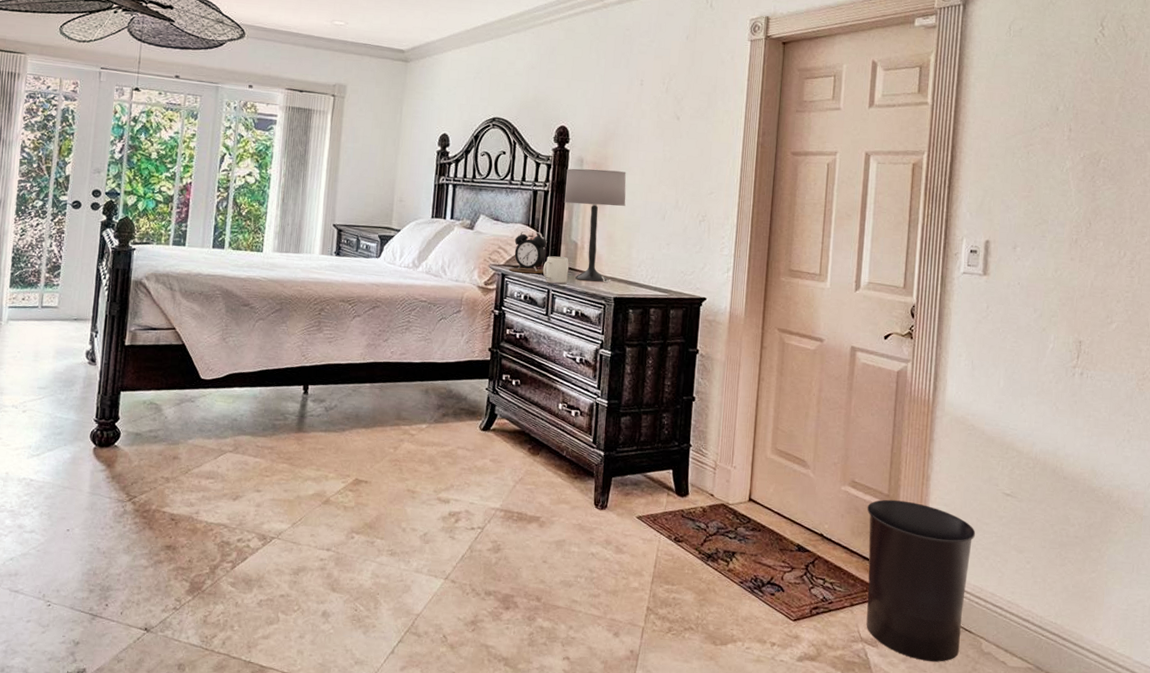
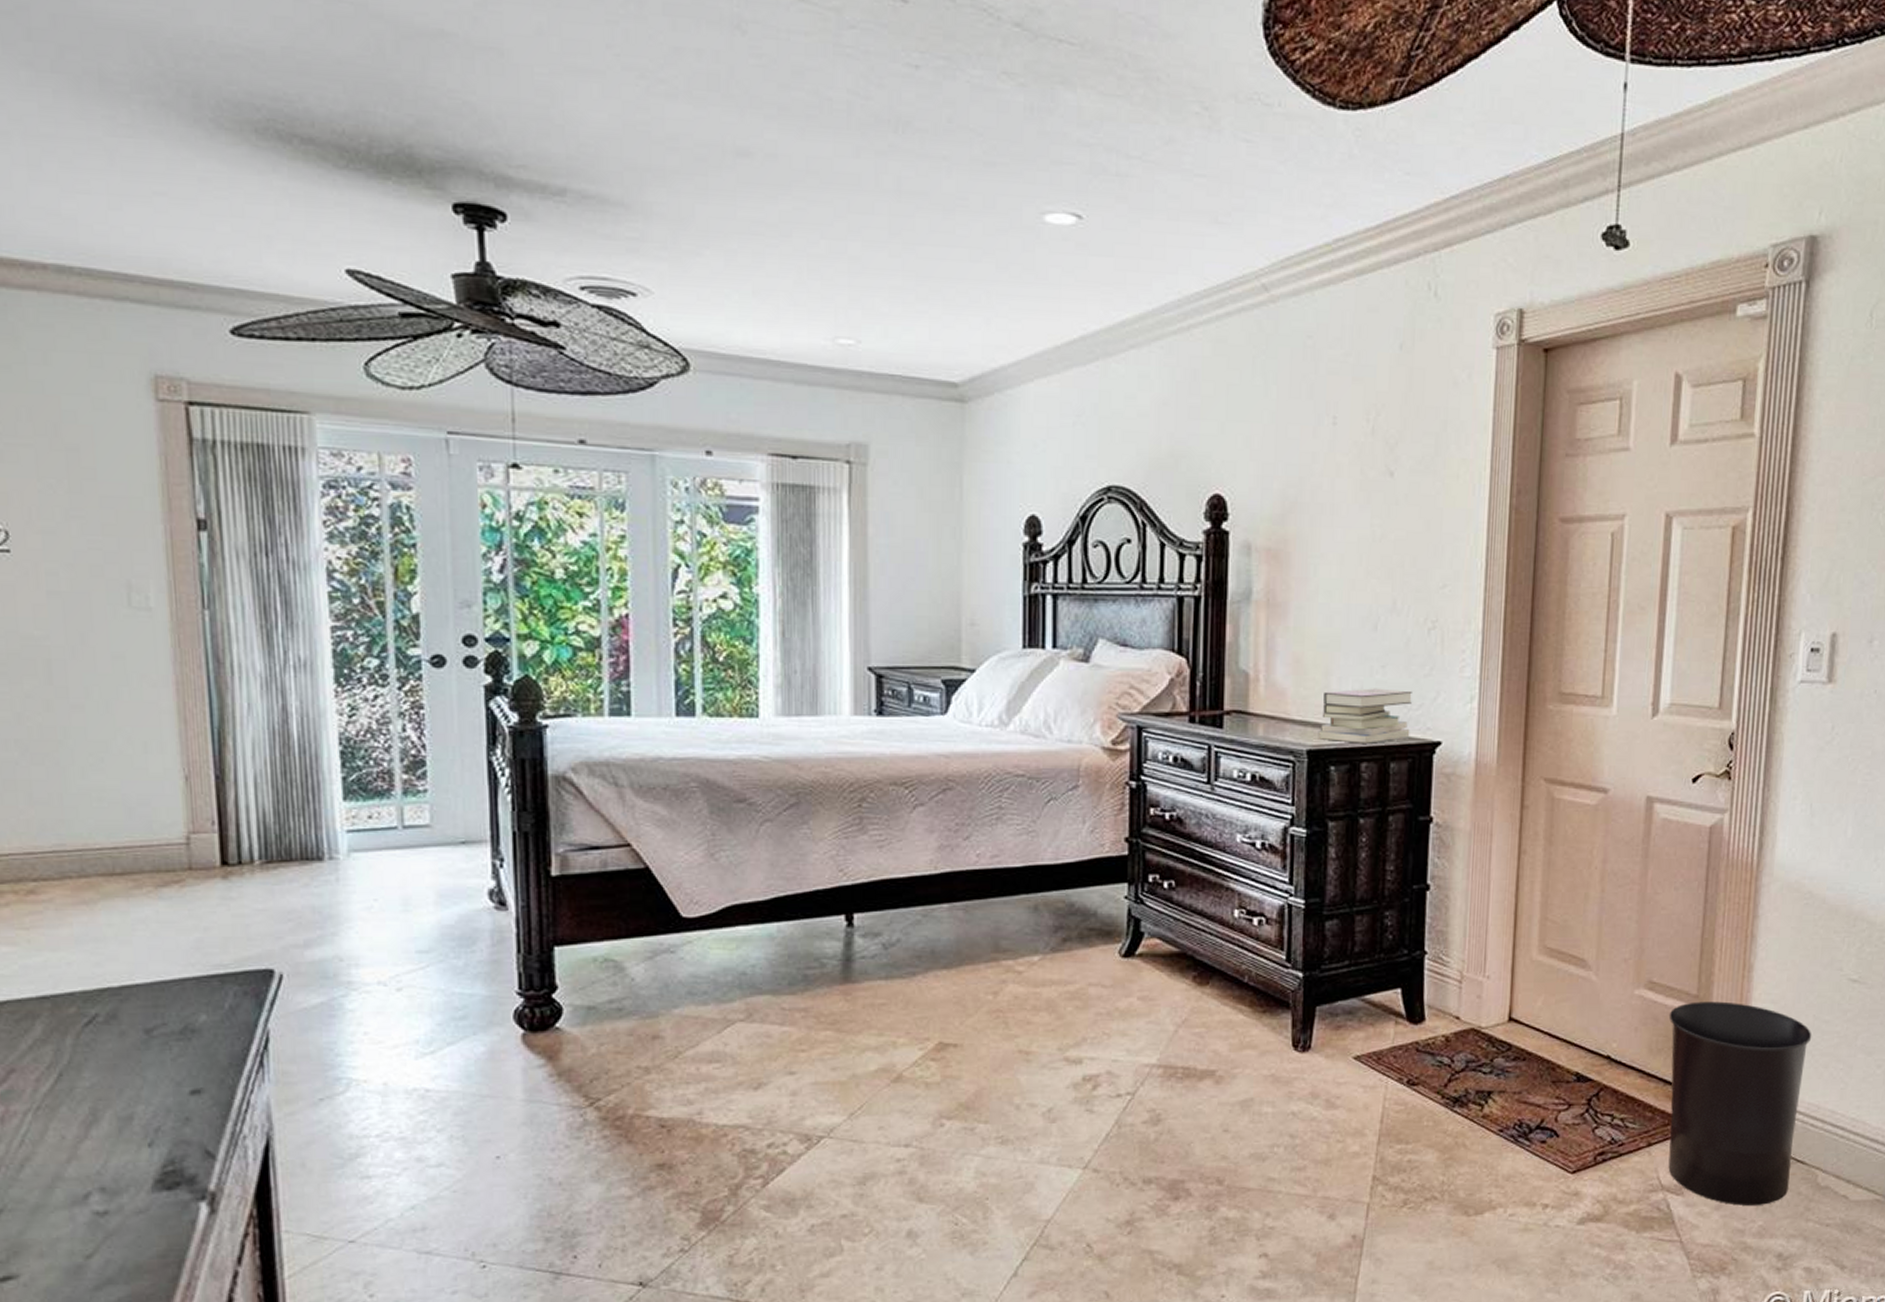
alarm clock: present [509,230,547,274] -> none [1148,658,1205,724]
mug: present [542,256,569,285] -> none [1198,695,1239,736]
table lamp: present [564,168,626,283] -> none [1225,557,1318,730]
books: none [622,258,687,296] -> present [1318,688,1412,744]

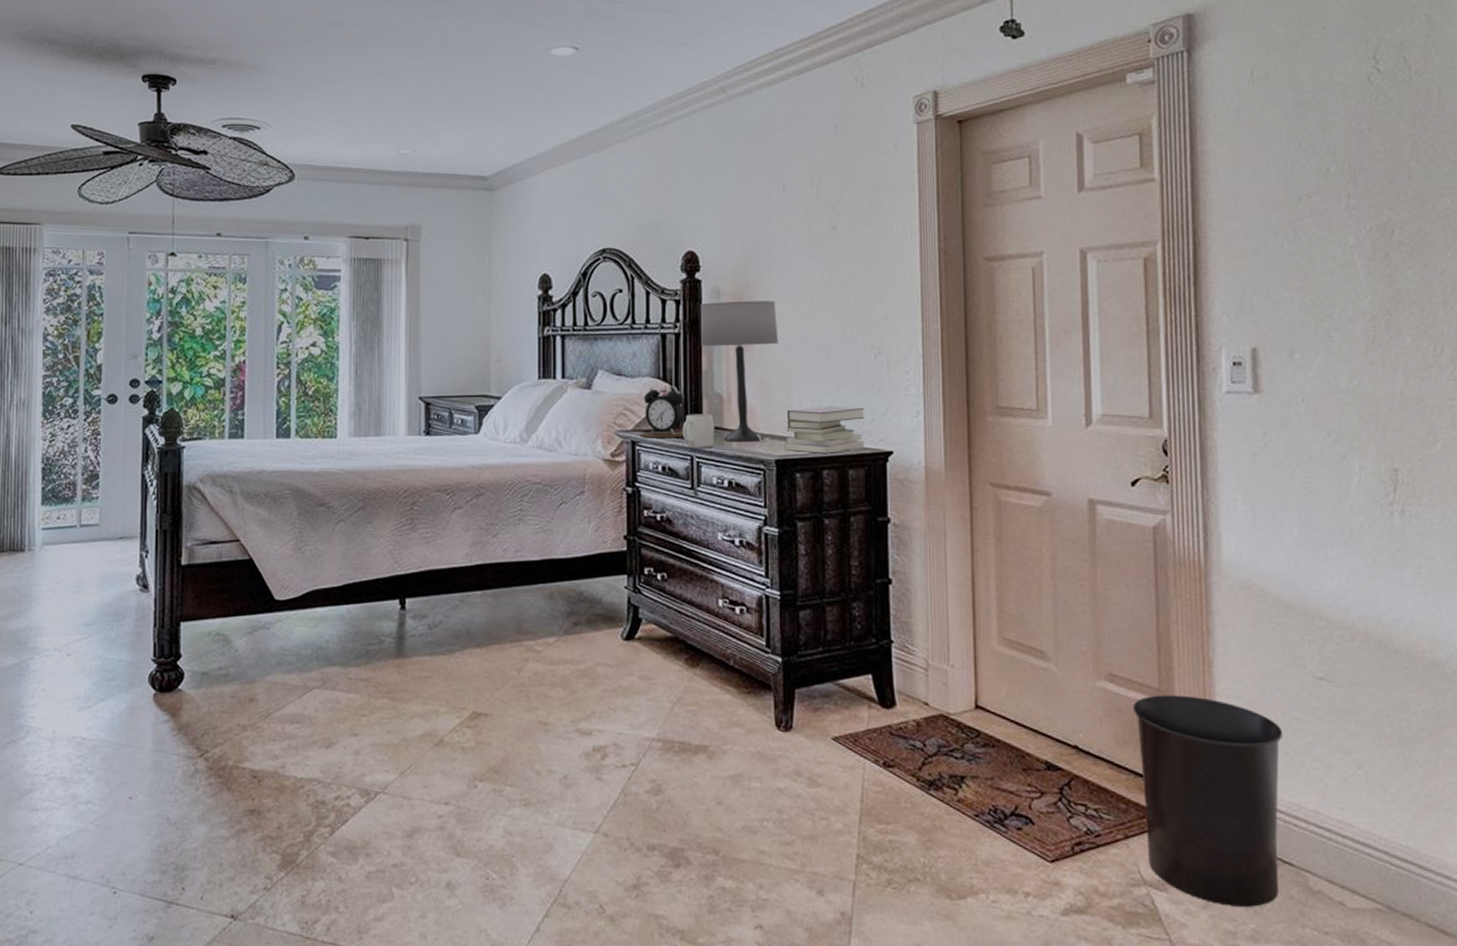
alarm clock: none [1148,658,1205,724] -> present [640,385,687,438]
mug: none [1198,695,1239,736] -> present [682,414,715,449]
table lamp: none [1225,557,1318,730] -> present [700,299,779,443]

